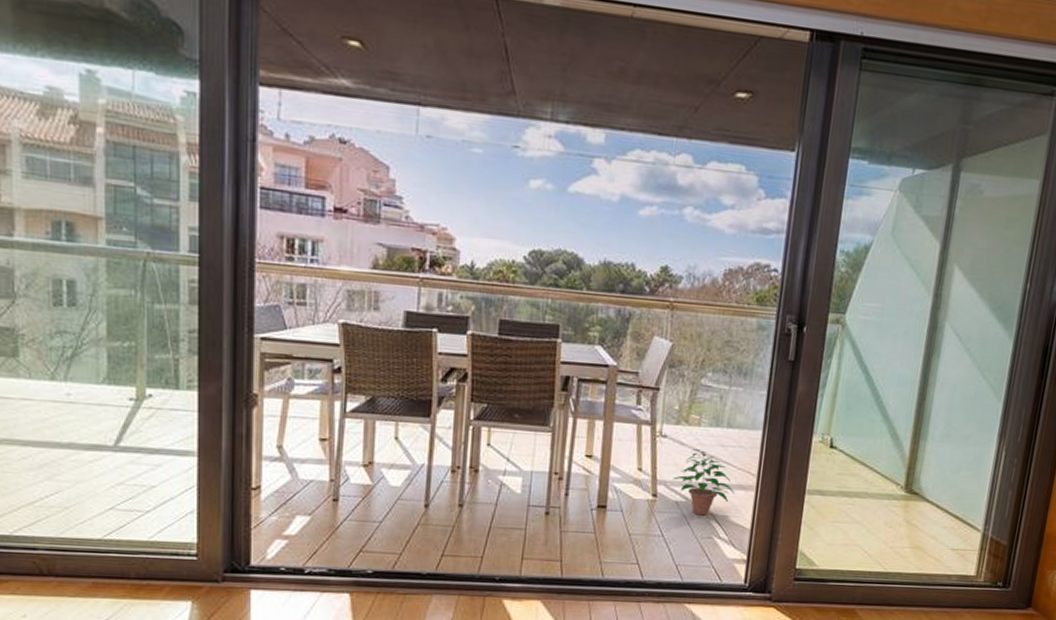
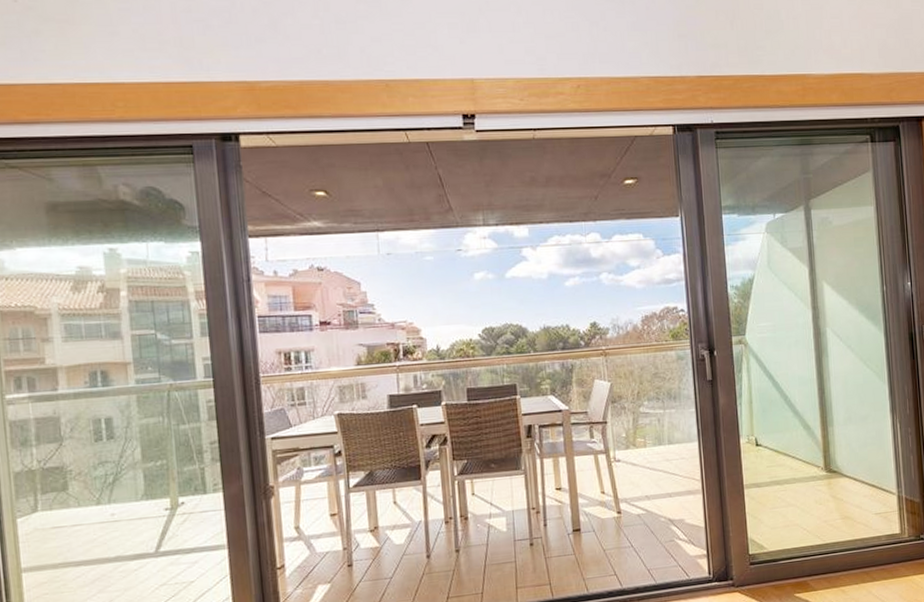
potted plant: present [672,449,735,516] -> none [631,467,685,523]

